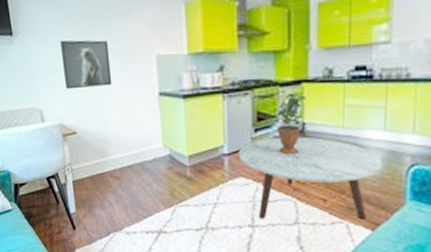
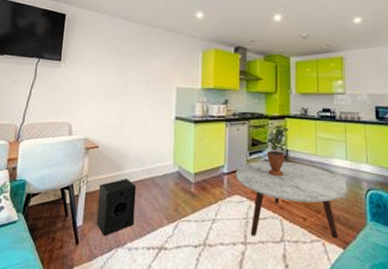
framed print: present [60,40,112,90] -> none [97,68,140,109]
studio monitor: none [85,165,129,222] -> present [96,179,137,237]

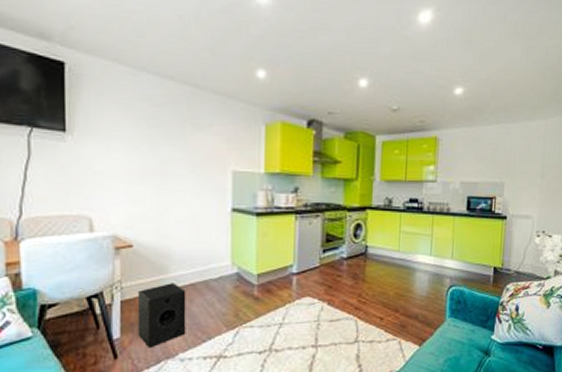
coffee table: present [235,160,347,238] -> none [306,258,429,339]
potted plant: present [266,125,289,177] -> none [342,217,370,276]

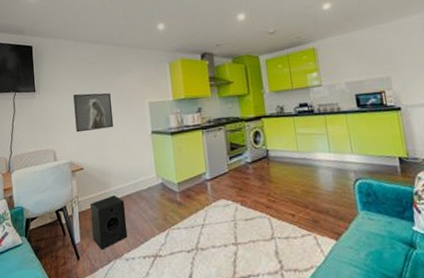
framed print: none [126,144,182,198] -> present [73,93,114,133]

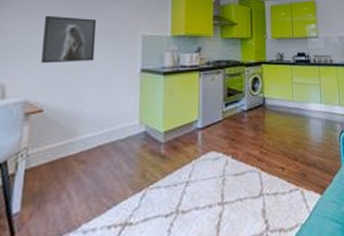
studio monitor: present [89,195,128,250] -> none [39,146,94,222]

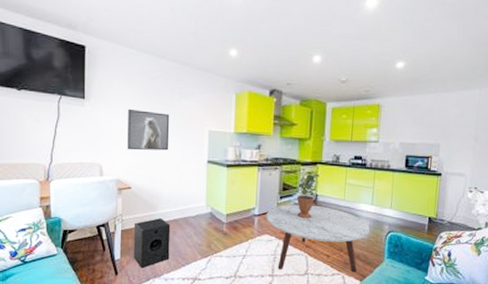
studio monitor: none [39,146,94,222] -> present [133,218,171,269]
coffee table: none [210,109,323,195] -> present [266,204,370,272]
potted plant: none [243,72,265,127] -> present [296,171,320,219]

